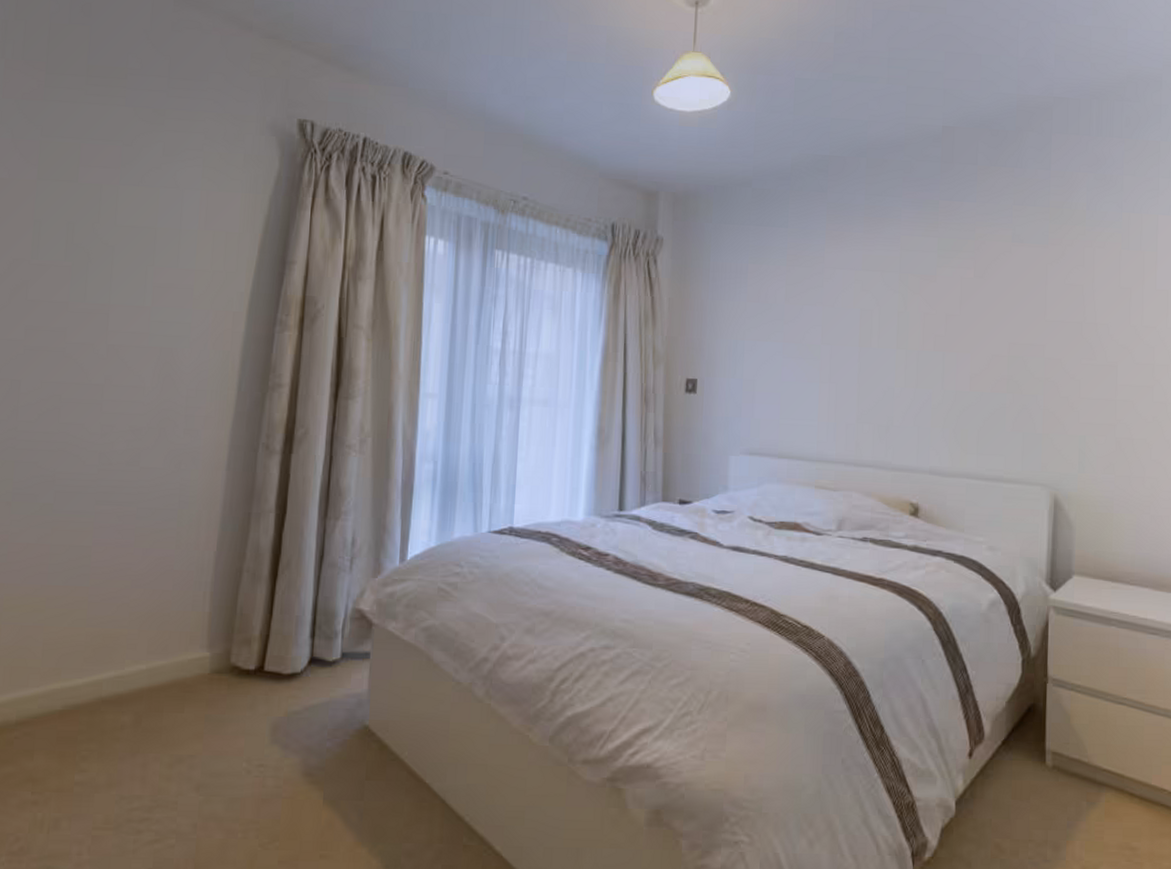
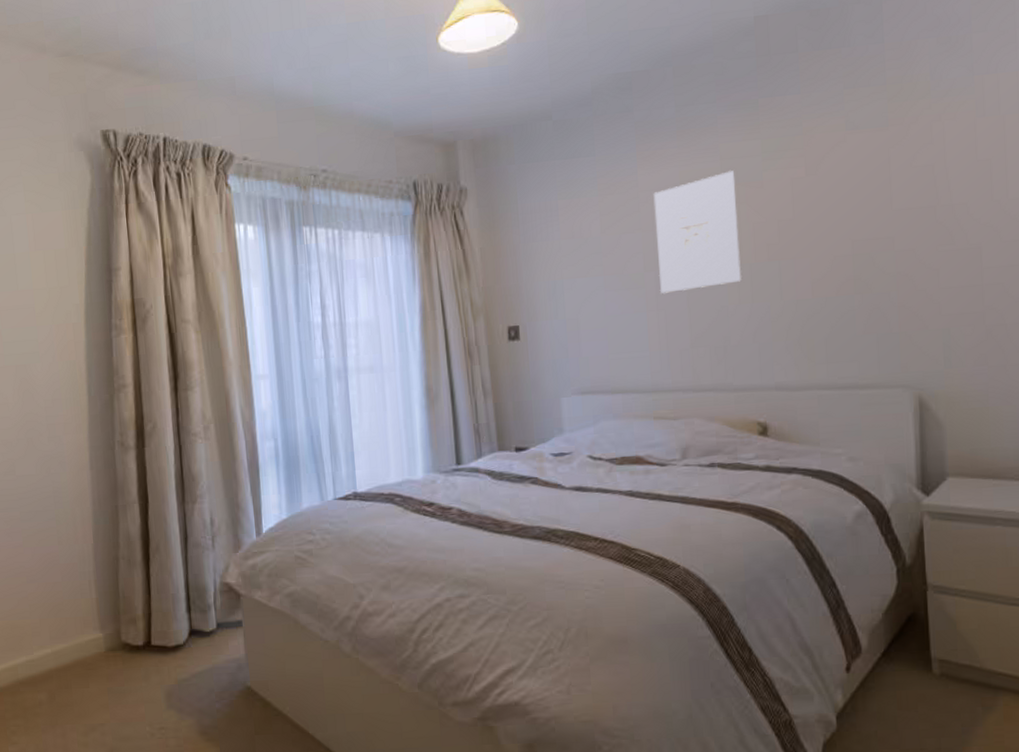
wall art: none [833,262,912,368] -> present [653,171,741,294]

